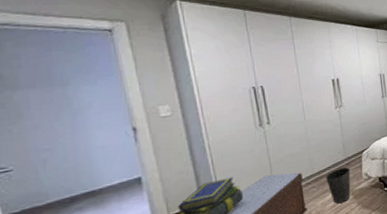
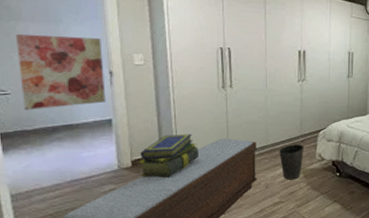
wall art: none [14,96,132,185] -> present [16,34,106,110]

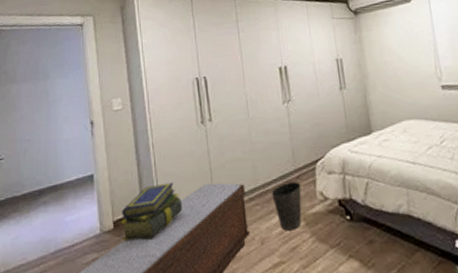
wall art: present [16,34,106,110] -> none [11,88,87,175]

